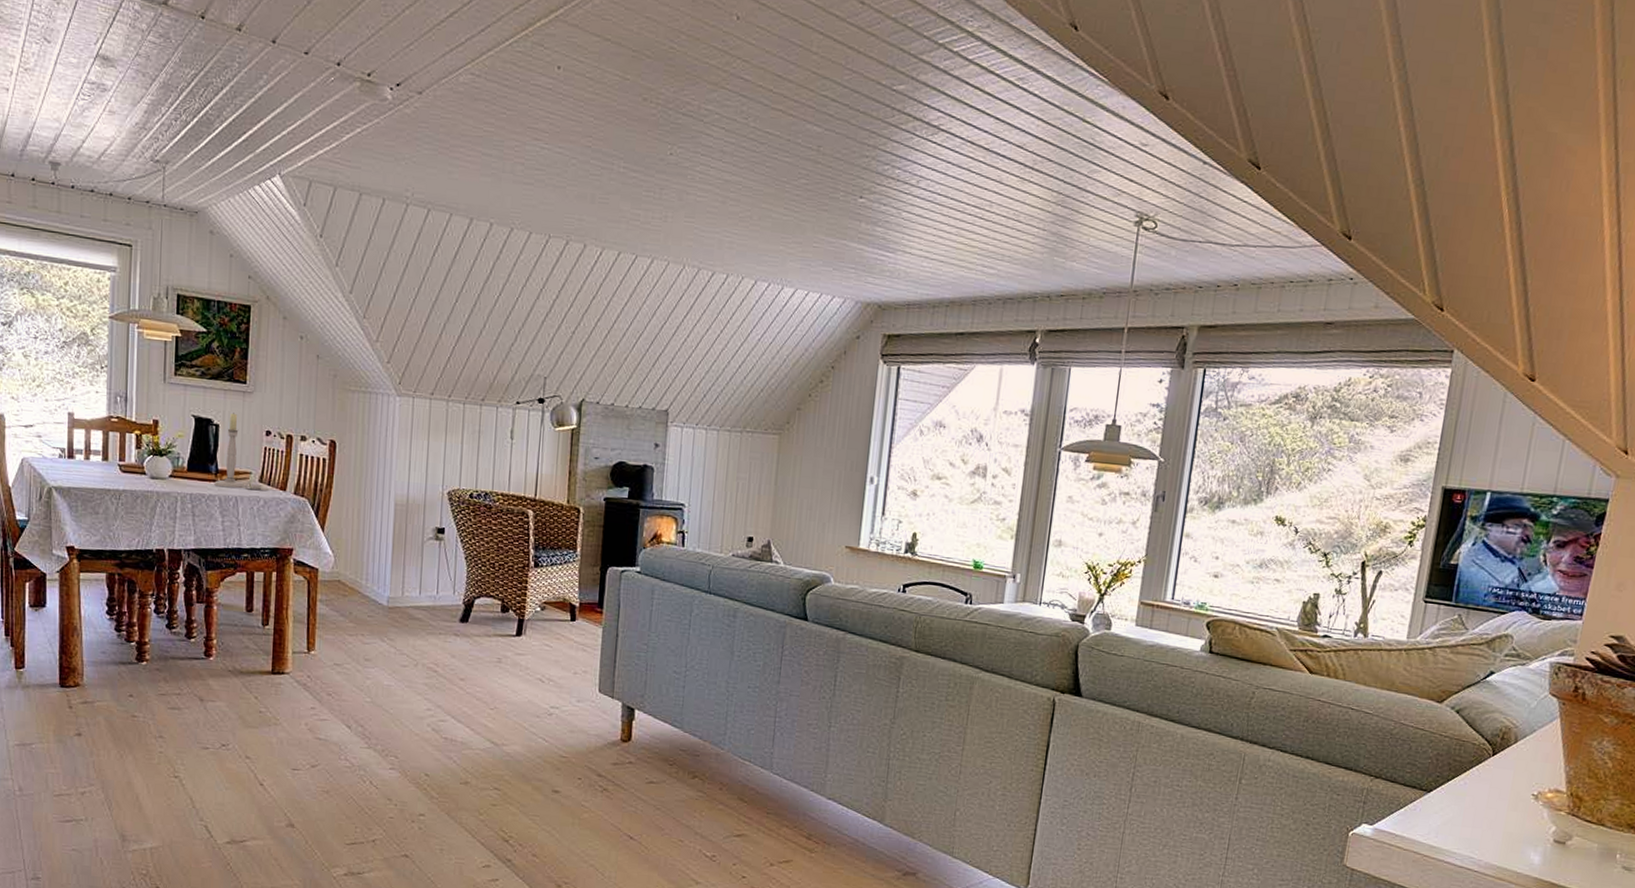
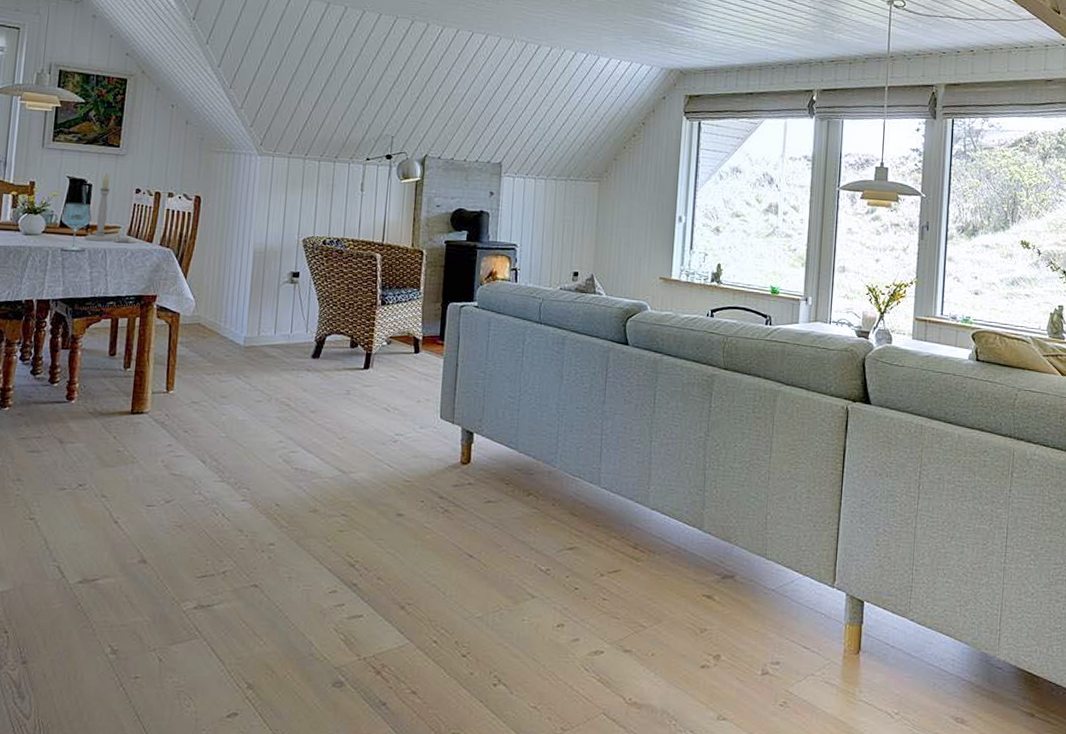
wine glass: none [188,444,222,499] -> present [60,202,93,252]

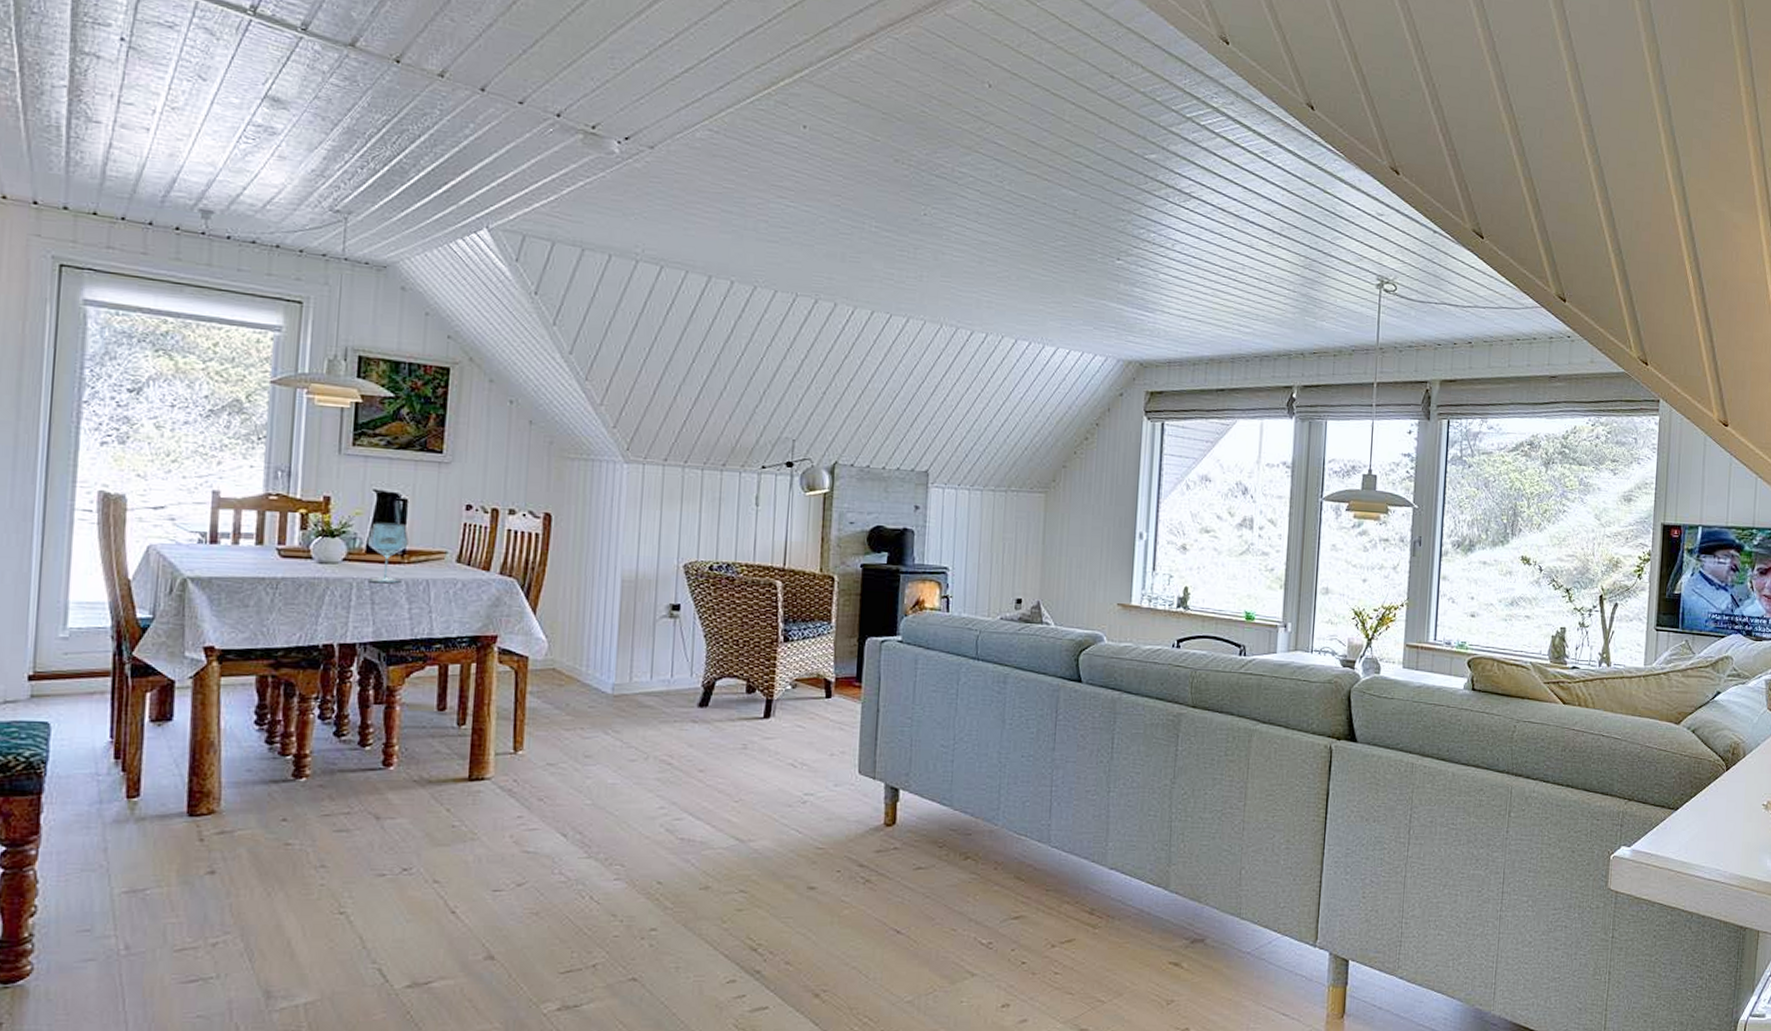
candlestick: present [84,173,139,244] -> none [400,486,472,573]

